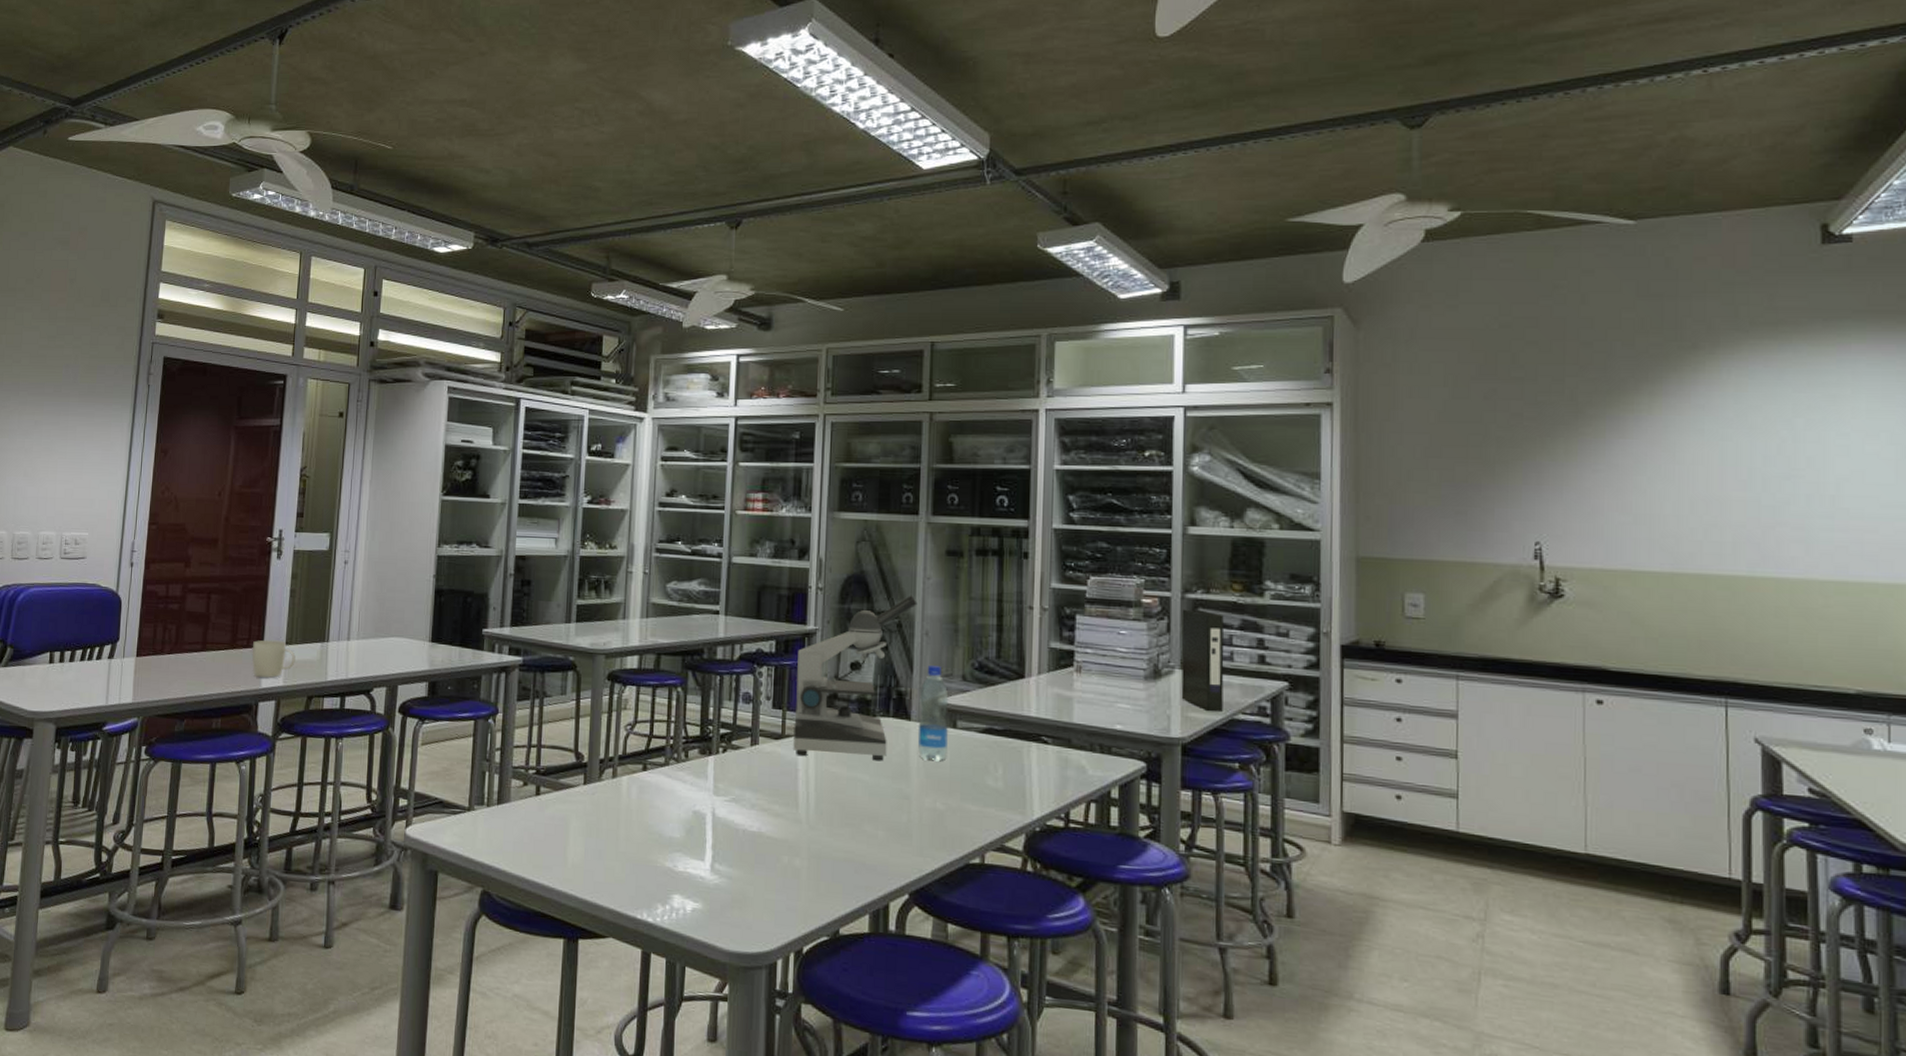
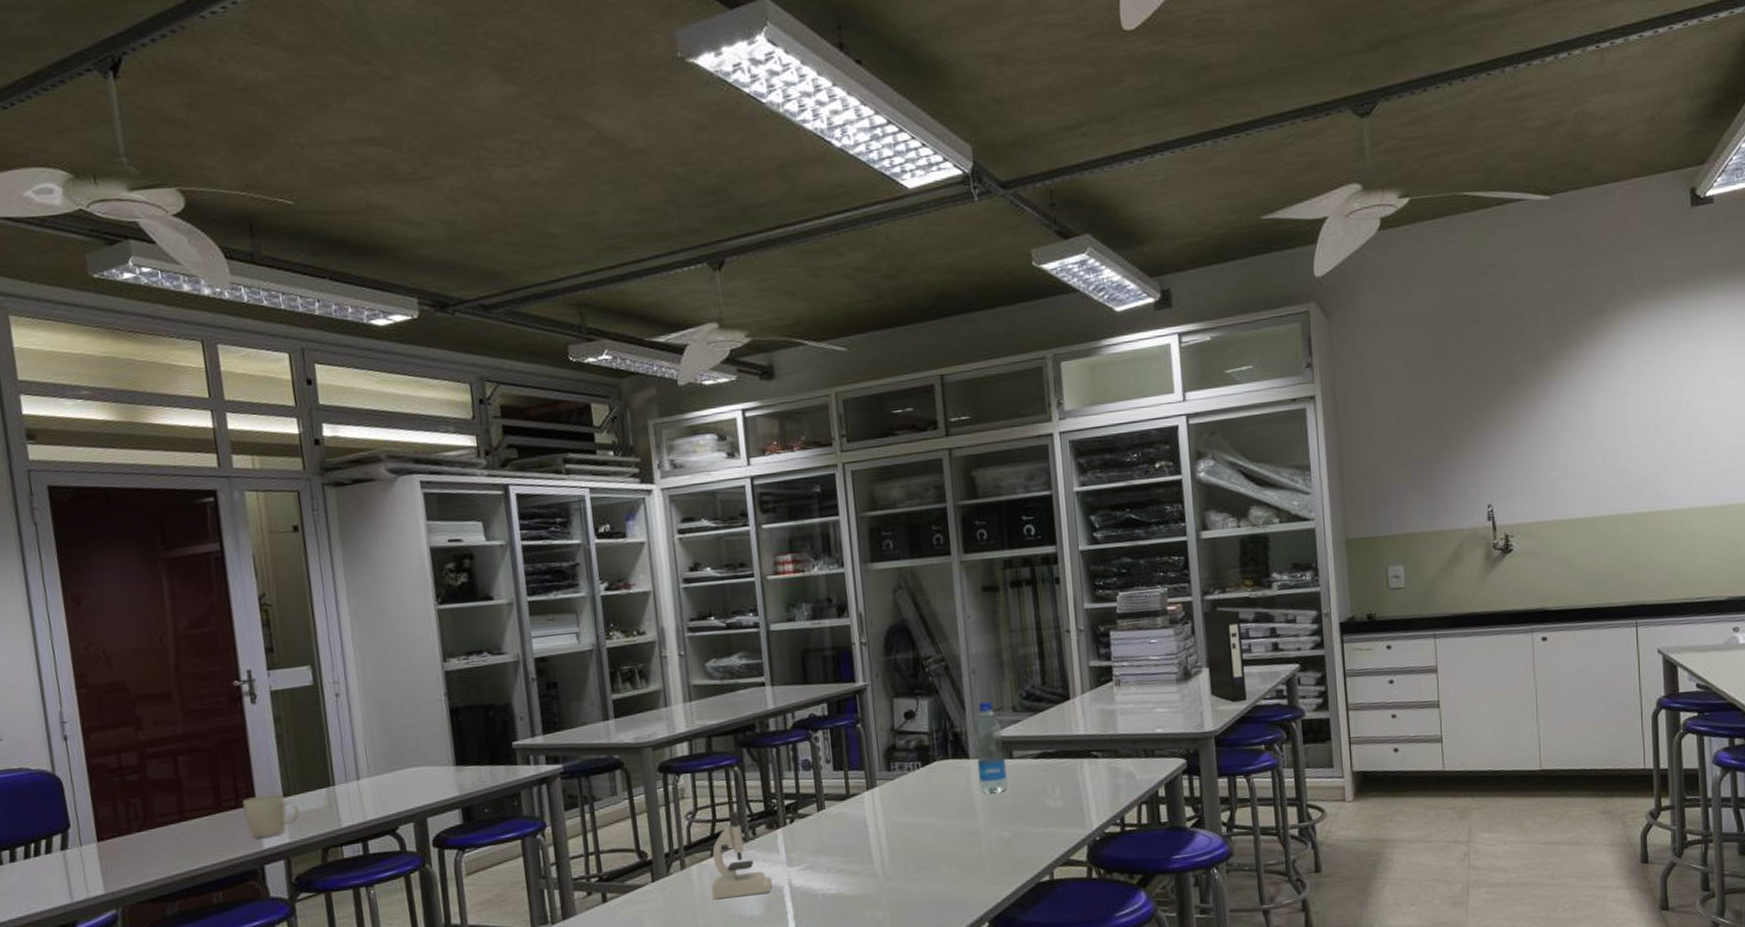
microscope: none [637,730,696,817] -> present [711,811,772,900]
microscope: present [793,595,918,761] -> none [851,636,961,812]

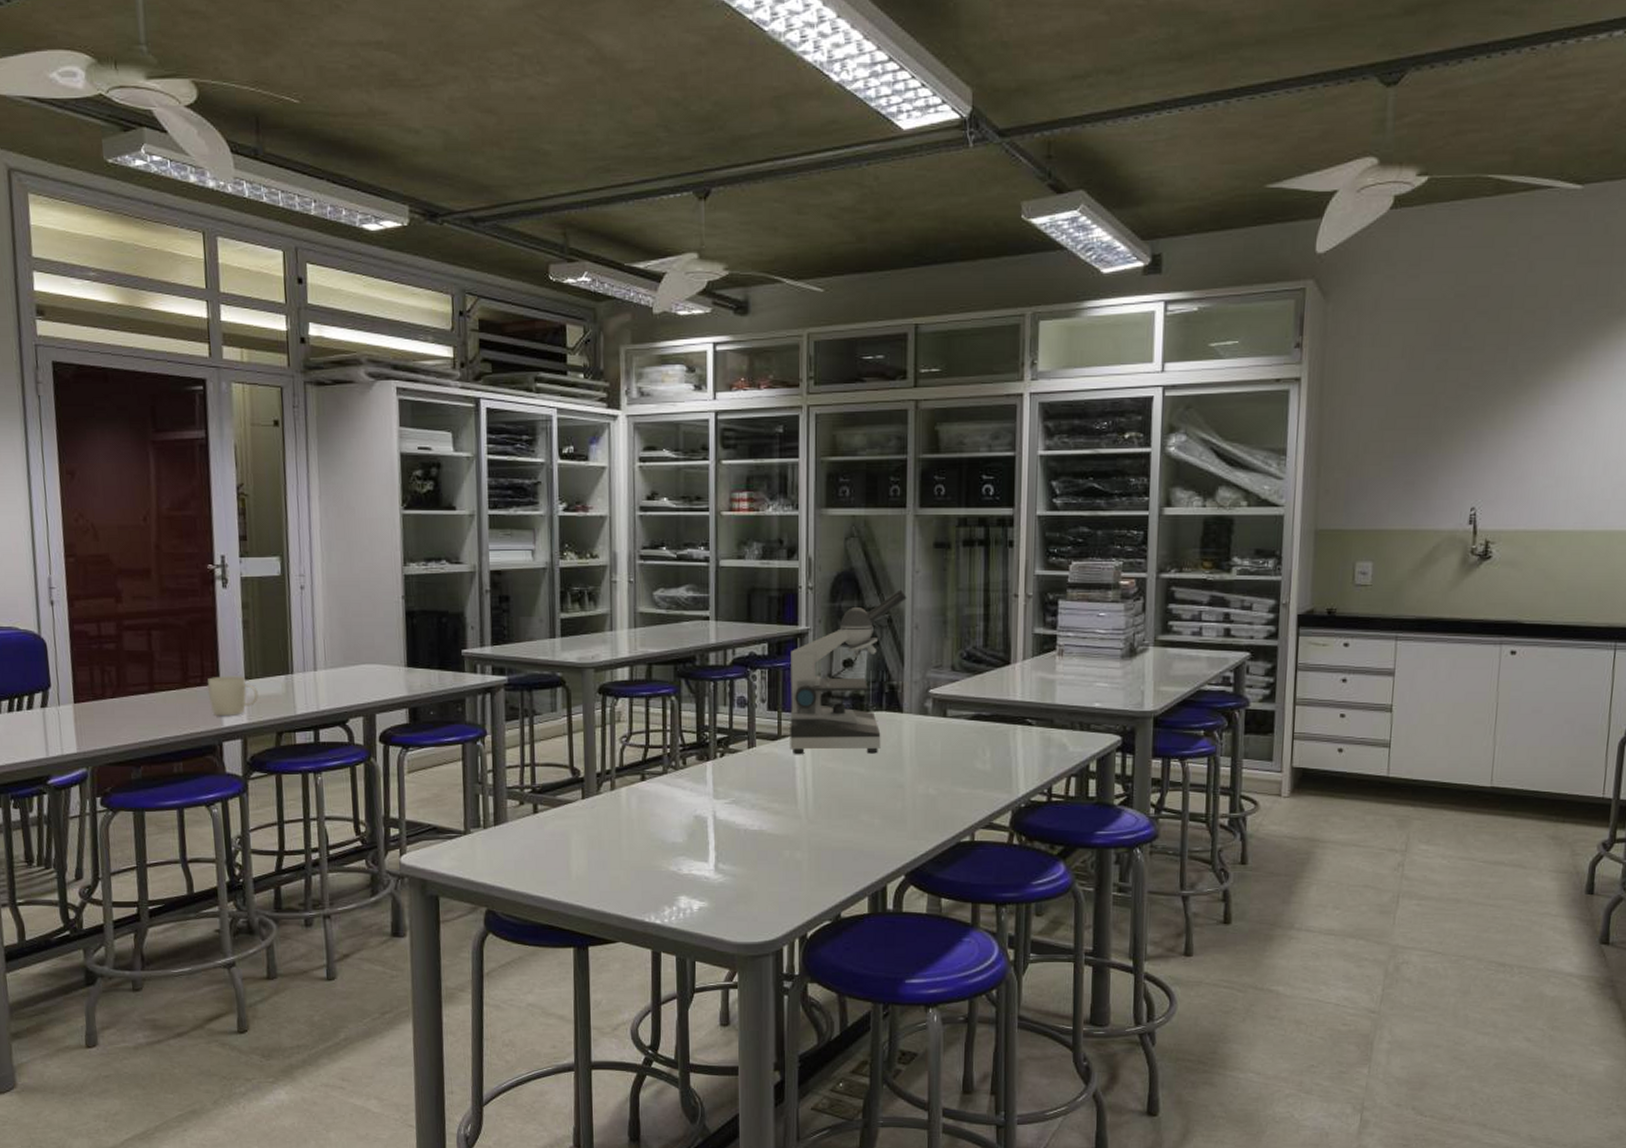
microscope: present [711,811,772,900] -> none [638,739,697,823]
microscope: none [851,636,961,812] -> present [790,589,907,754]
bottle: present [974,701,1008,794] -> none [910,658,939,751]
binder: present [1203,609,1247,703] -> none [1154,588,1194,685]

